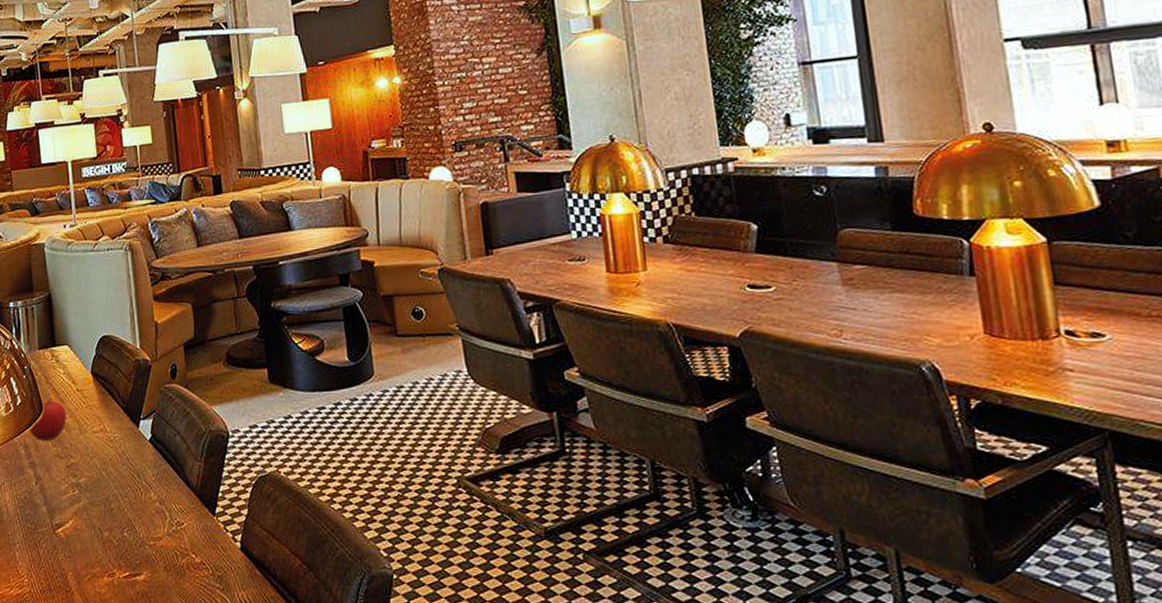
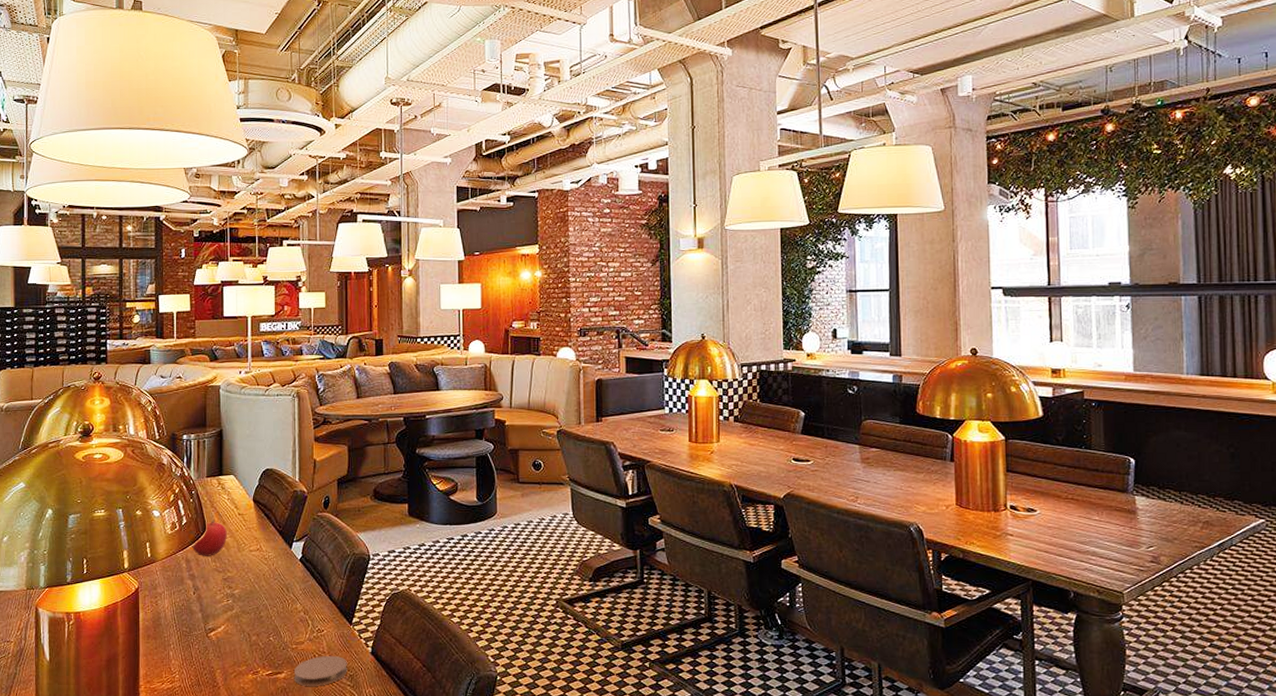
coaster: none [153,552,215,590] -> present [293,655,347,686]

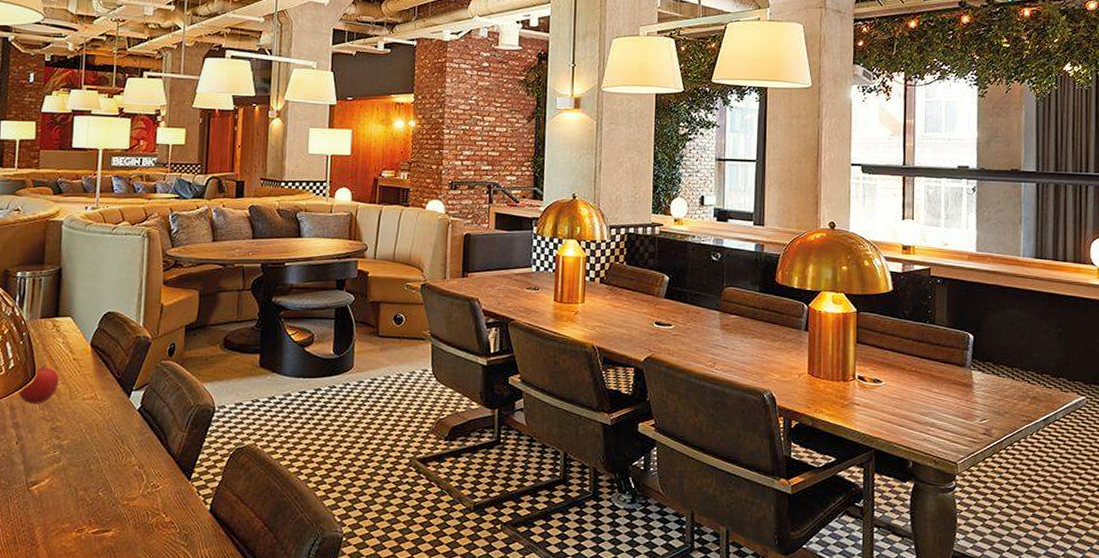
coaster: present [293,655,347,686] -> none [122,512,183,546]

